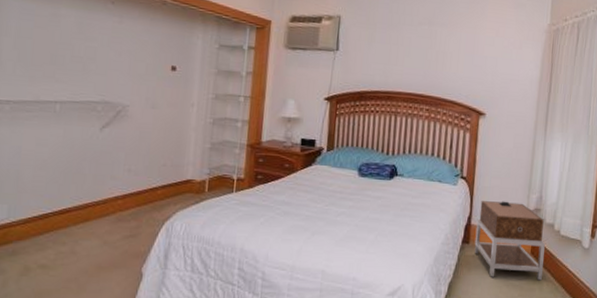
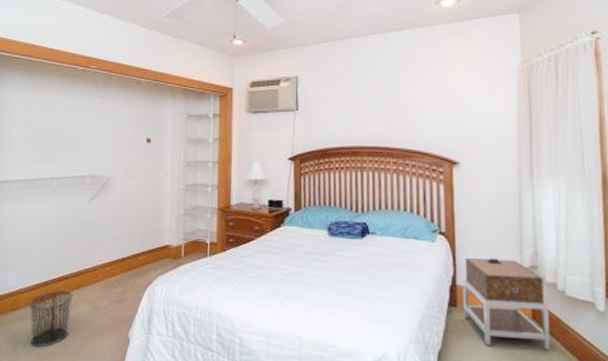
waste bin: none [23,223,78,284] -> present [29,290,73,348]

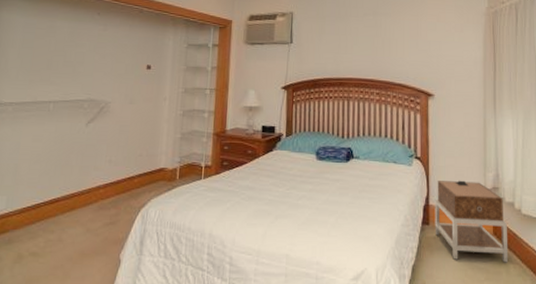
waste bin: present [29,290,73,348] -> none [17,212,65,271]

